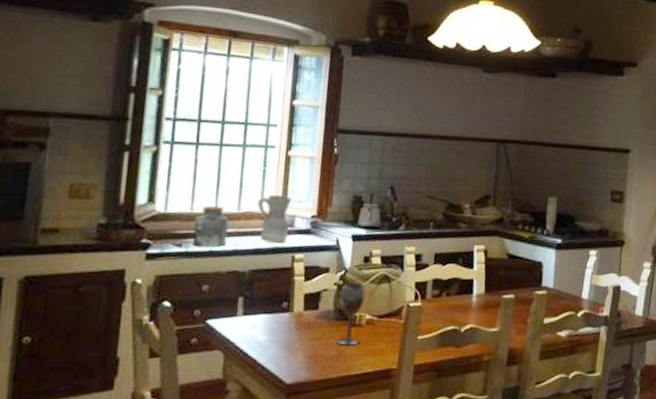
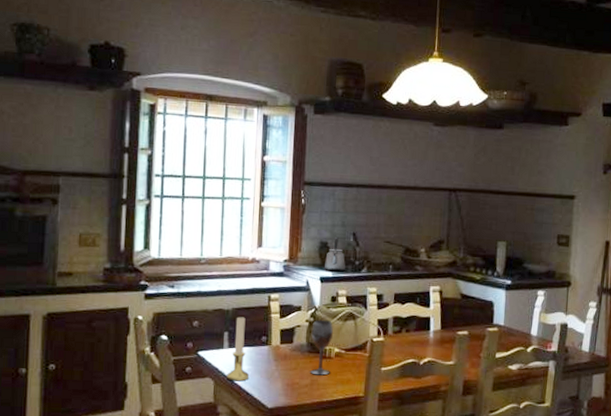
jar: present [192,205,229,248] -> none [182,251,213,289]
candle holder: none [239,278,267,354] -> present [226,316,250,382]
ceramic pitcher: present [257,194,291,243] -> none [236,241,266,284]

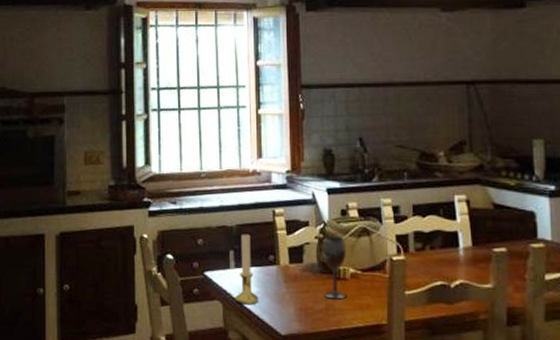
kettle: present [325,236,346,272] -> none [331,143,354,182]

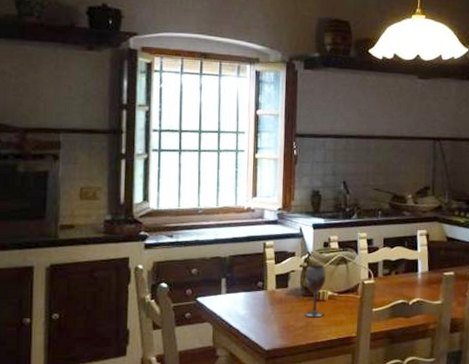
candle holder: present [235,233,259,305] -> none [225,262,247,325]

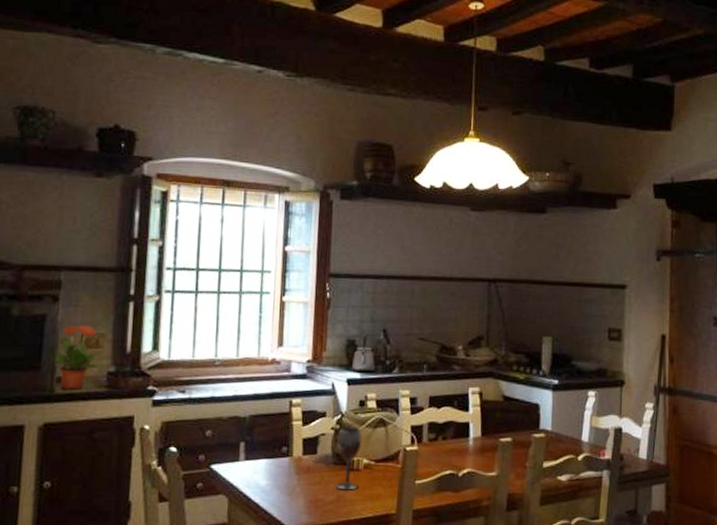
potted plant: none [56,180,101,236] -> present [53,325,104,390]
kettle: none [317,185,337,219] -> present [352,333,375,373]

